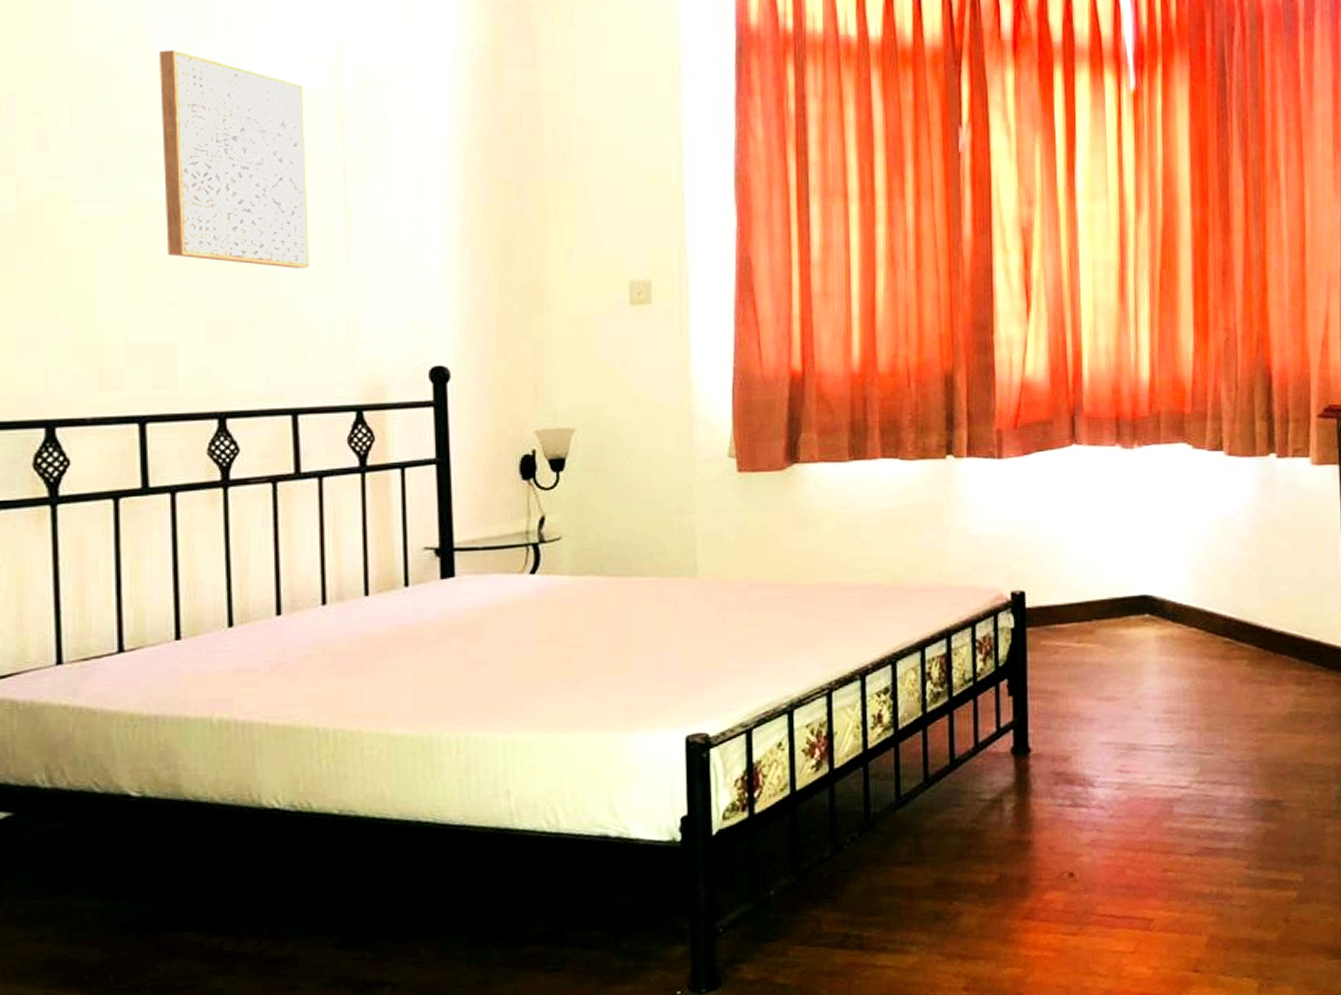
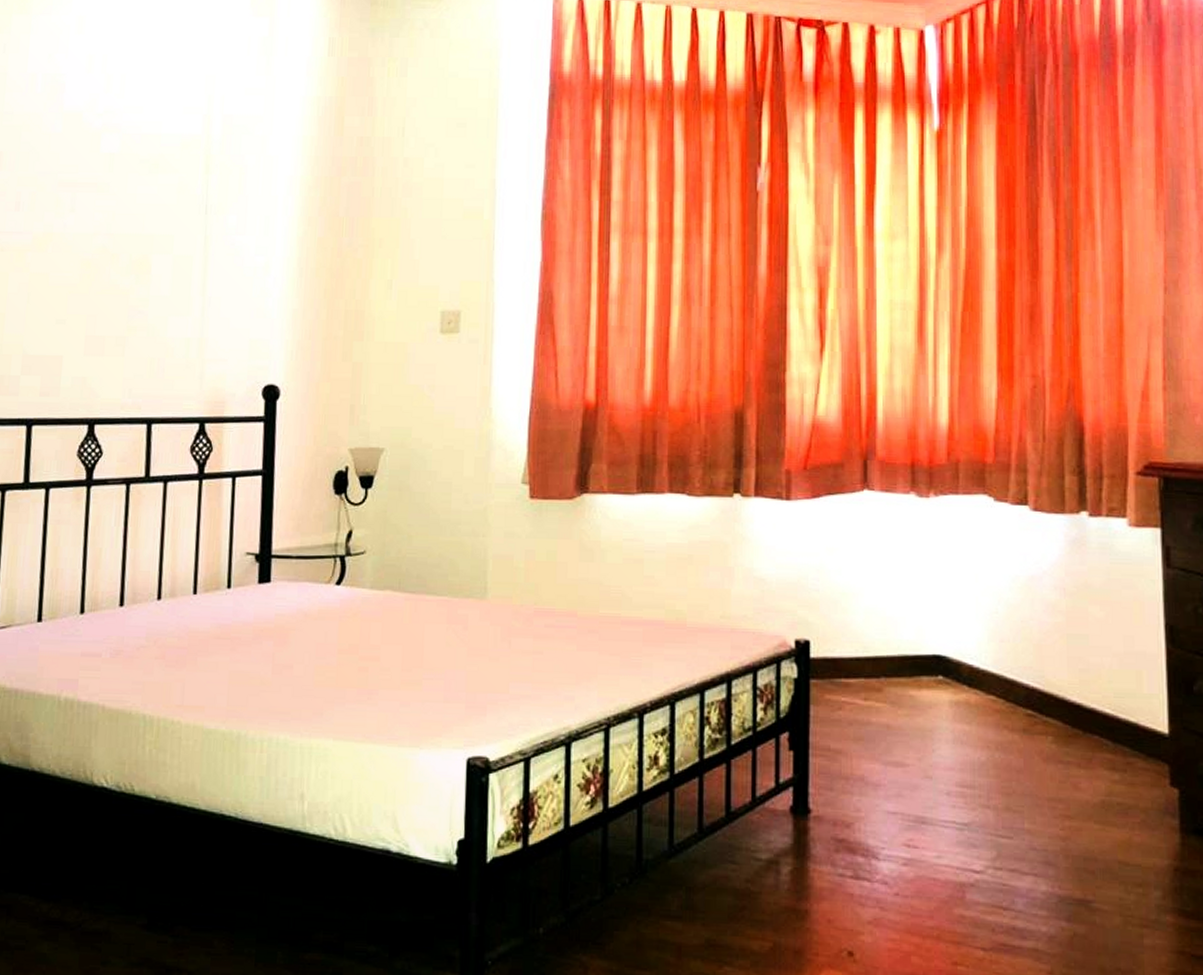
wall art: present [160,50,309,268] -> none [62,104,179,293]

